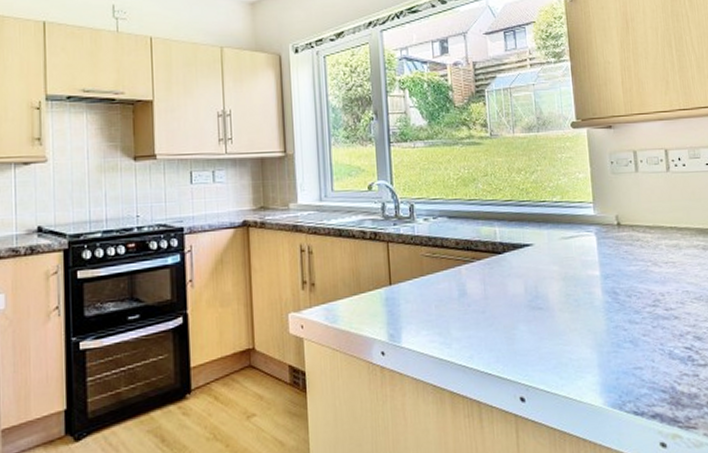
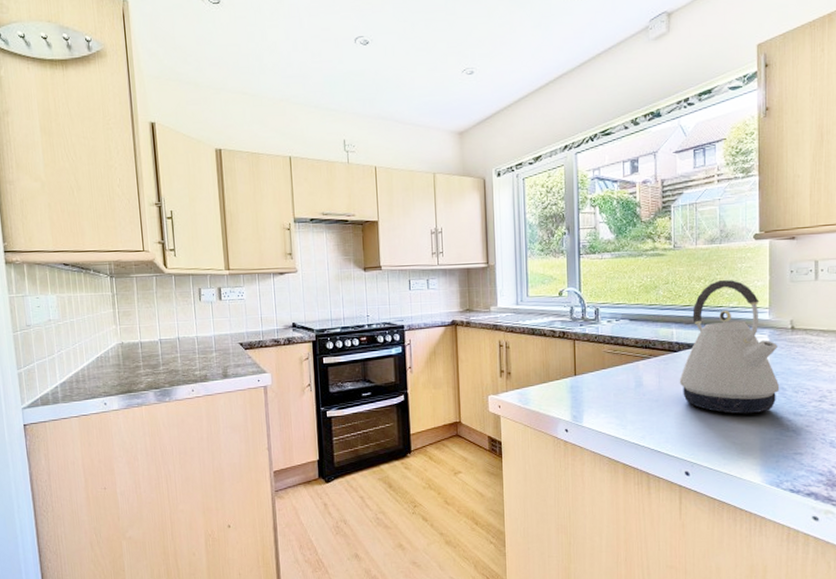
kettle: none [506,172,612,325] -> present [679,280,780,414]

